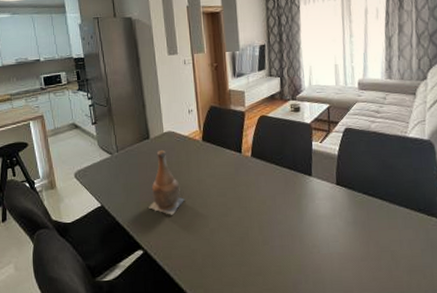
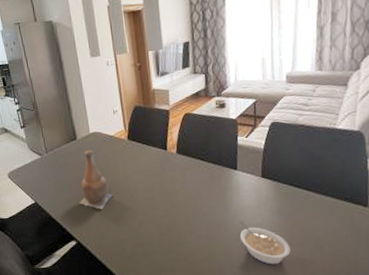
legume: none [313,231,367,280] -> present [238,220,290,265]

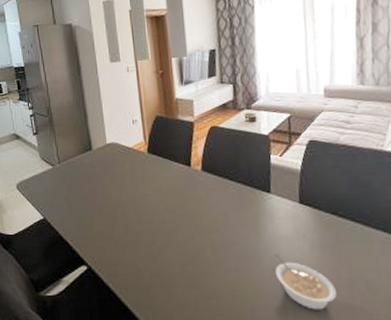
bottle: present [79,149,113,210] -> none [92,161,130,231]

